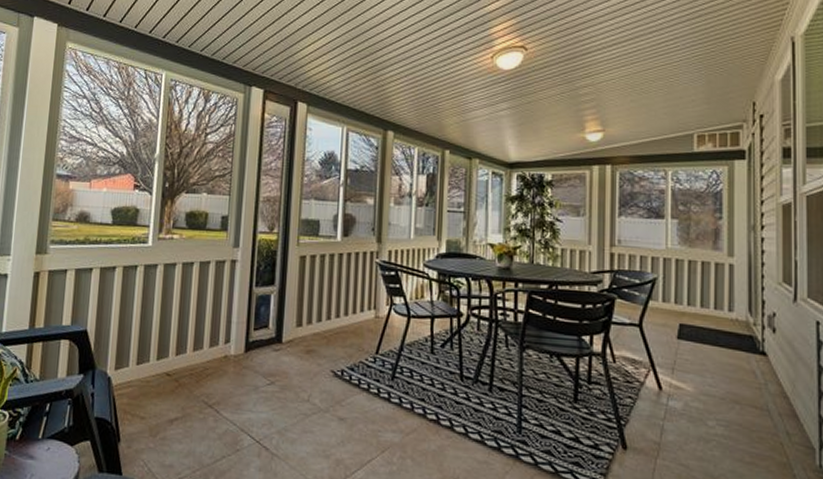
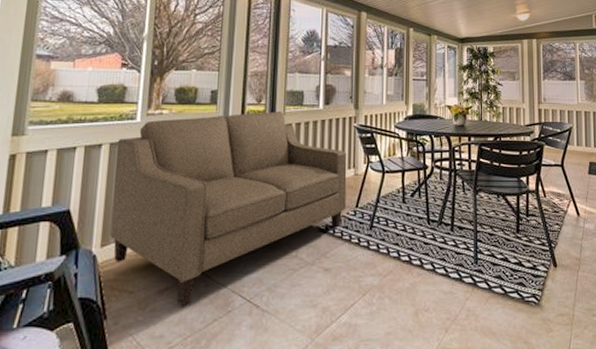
sofa: none [123,241,367,439] -> present [110,111,347,307]

